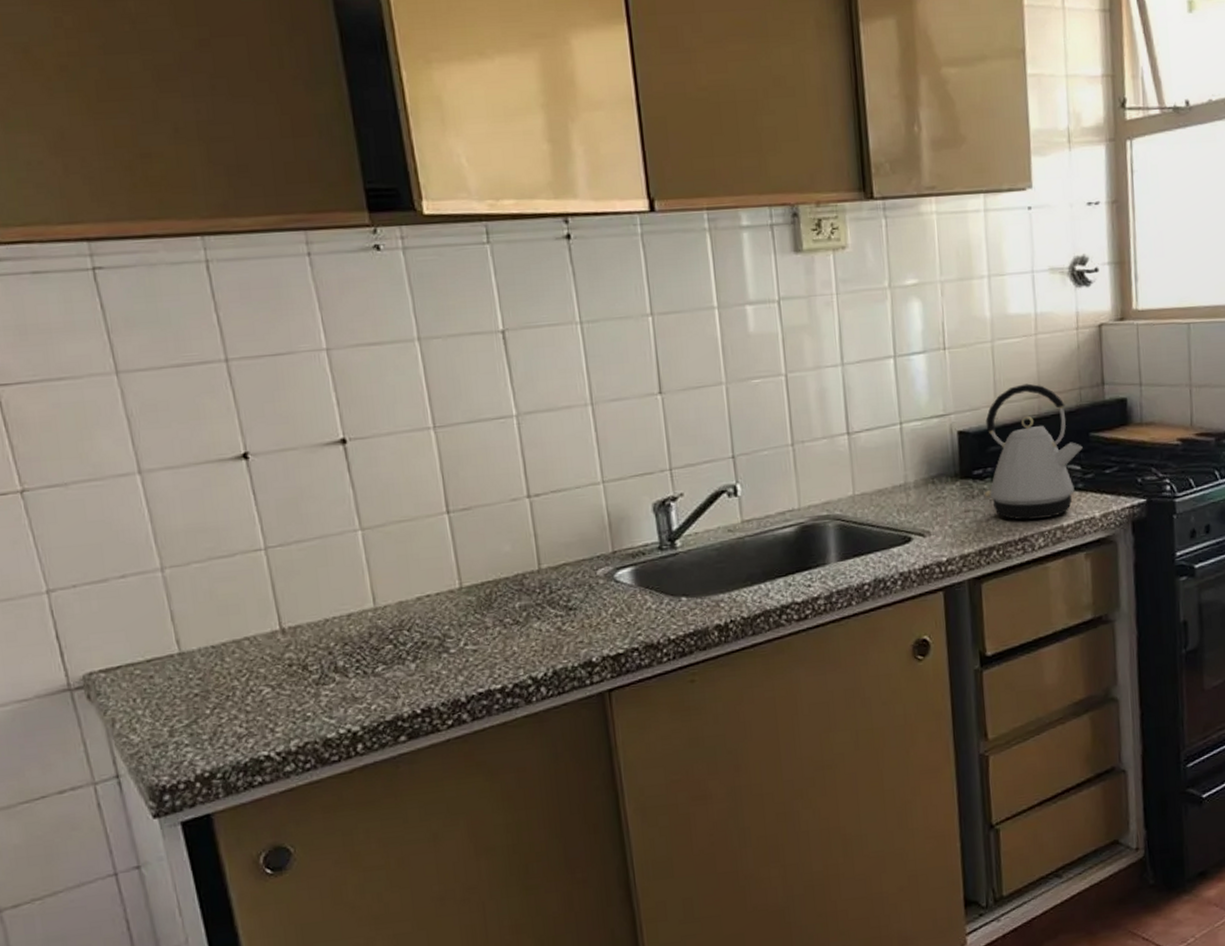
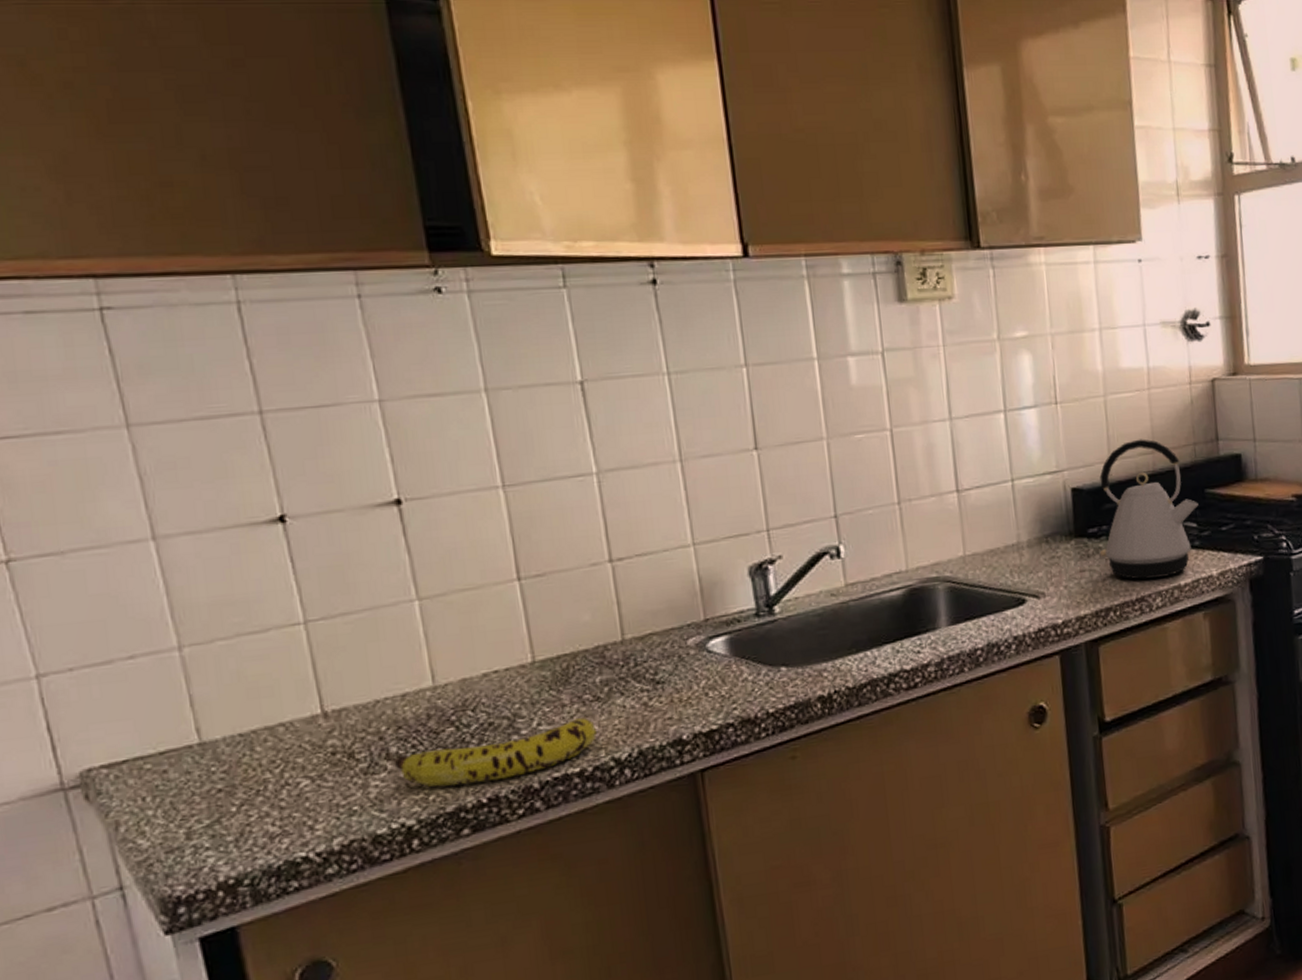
fruit: none [341,639,516,698] -> present [394,718,597,787]

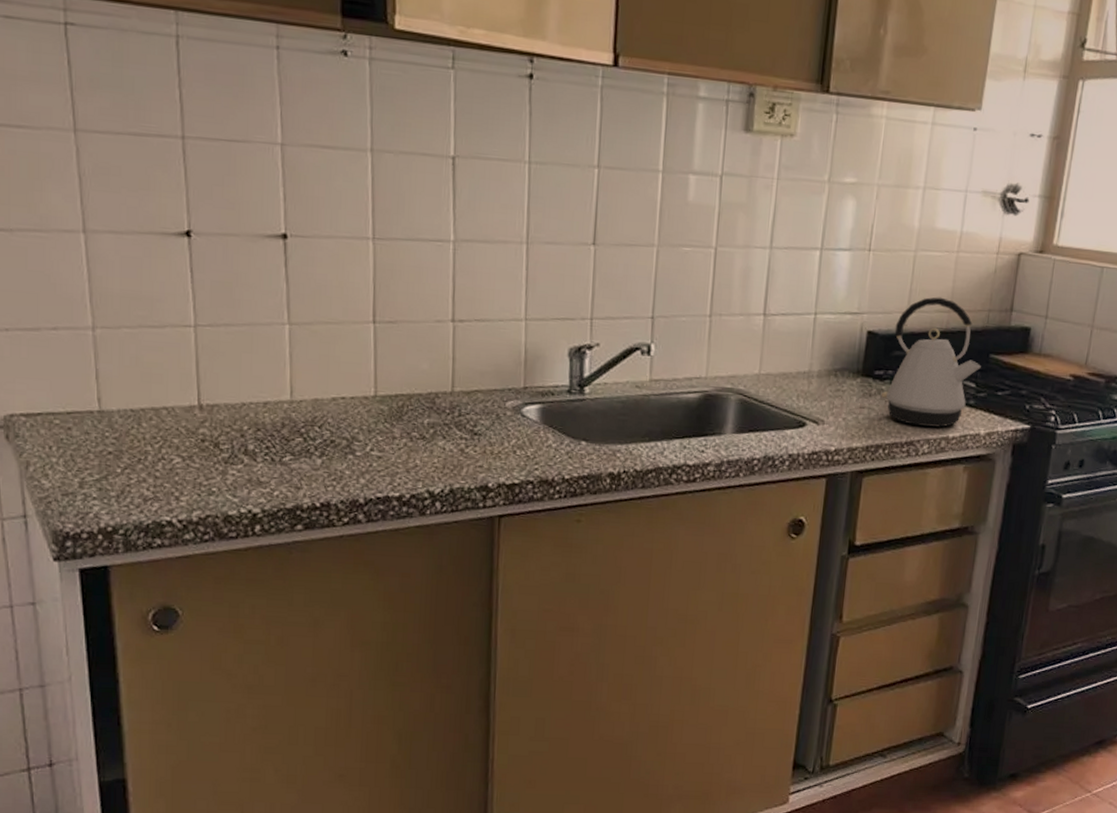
fruit: present [394,718,597,787] -> none [249,451,418,490]

